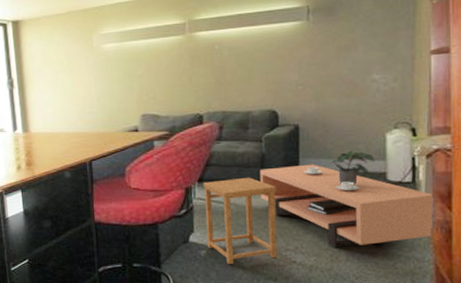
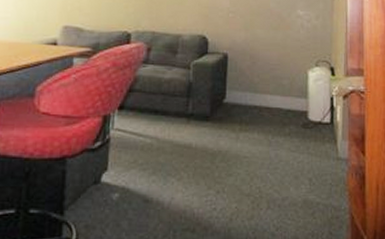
side table: present [202,177,278,265] -> none [121,107,201,213]
coffee table: present [259,164,432,247] -> none [184,97,348,192]
potted plant: present [330,150,375,185] -> none [255,85,298,123]

